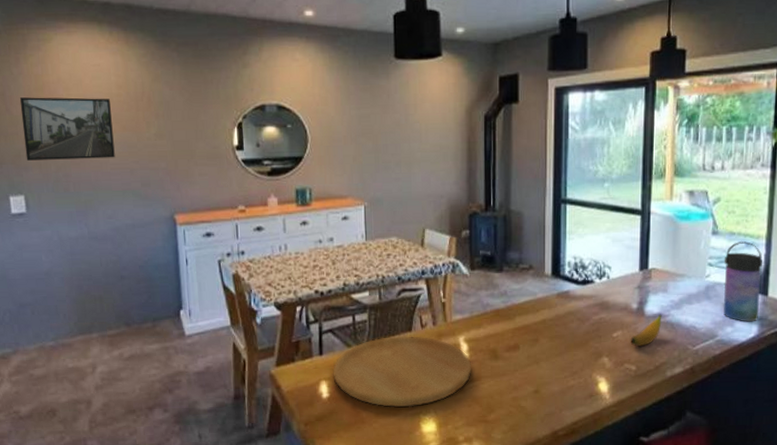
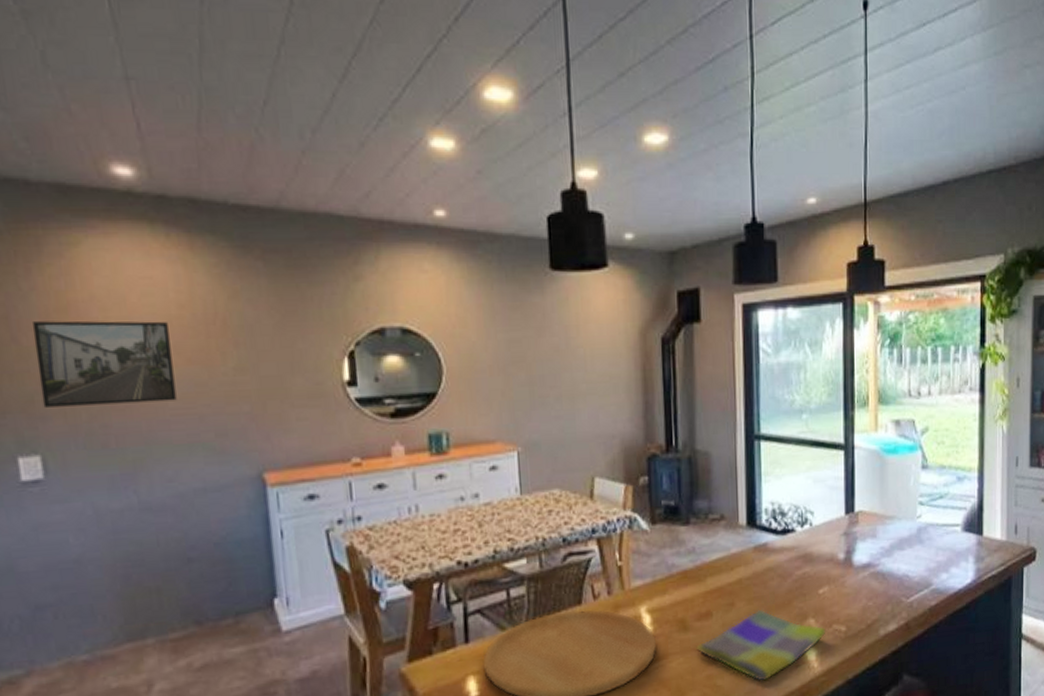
dish towel: none [504,346,618,406] -> present [696,609,826,682]
banana: present [630,314,662,347] -> none [838,563,872,604]
water bottle: present [723,241,763,322] -> none [935,475,976,567]

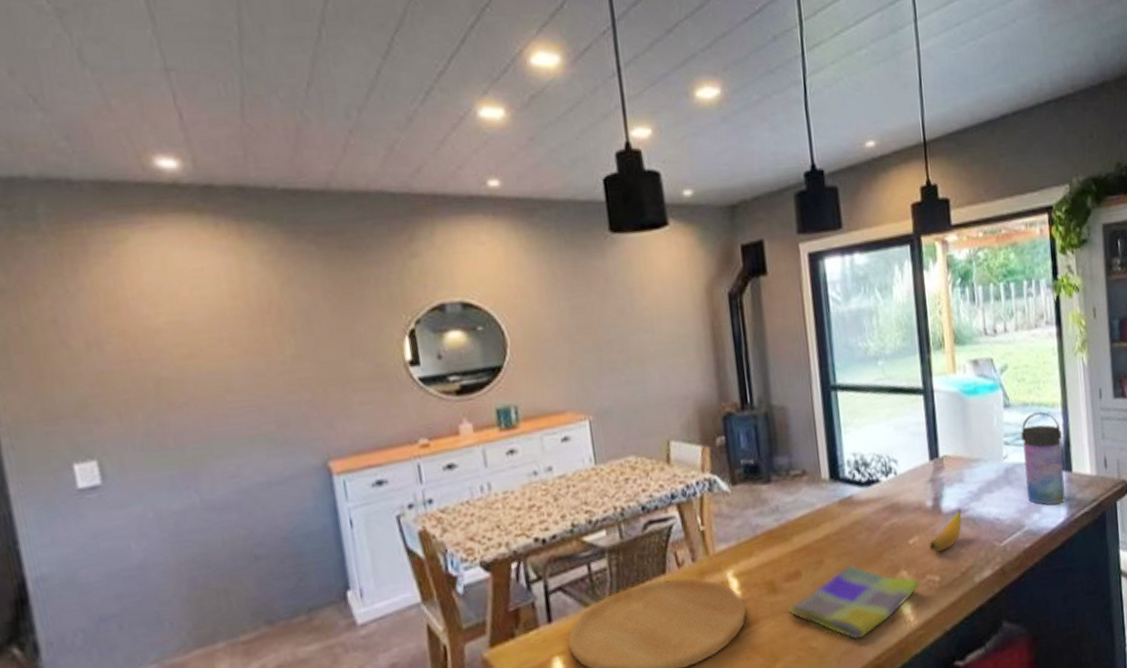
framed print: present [32,320,177,408] -> none [81,313,235,411]
banana: none [838,563,872,604] -> present [929,509,963,553]
water bottle: none [935,475,976,567] -> present [1020,411,1066,505]

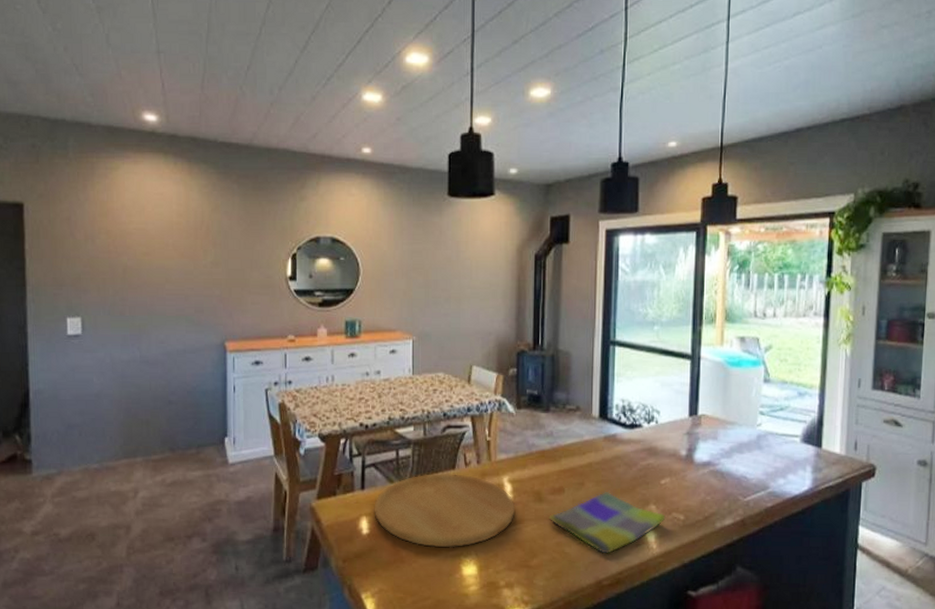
banana: present [929,509,963,553] -> none [679,462,712,495]
water bottle: present [1020,411,1066,505] -> none [775,391,817,475]

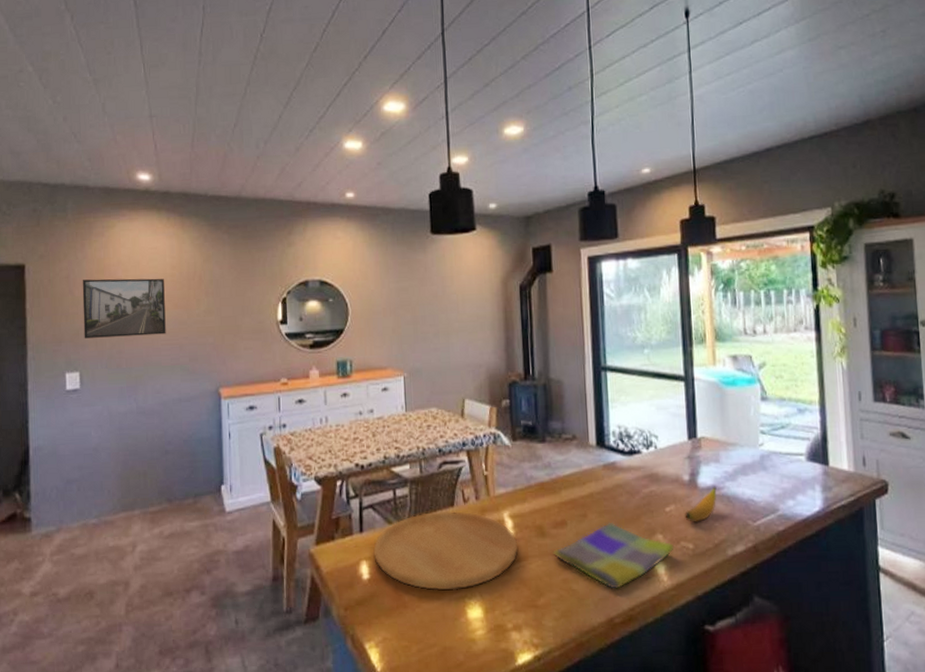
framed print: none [84,223,171,284] -> present [82,278,166,339]
banana: none [679,462,712,495] -> present [685,486,717,522]

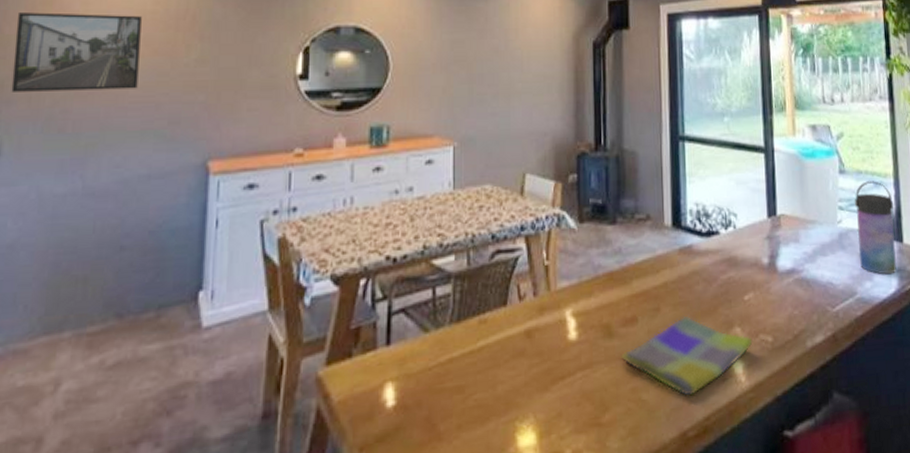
cutting board: present [372,510,519,591] -> none [401,310,582,416]
banana: present [685,486,717,522] -> none [764,269,797,312]
water bottle: none [776,407,821,495] -> present [854,181,897,275]

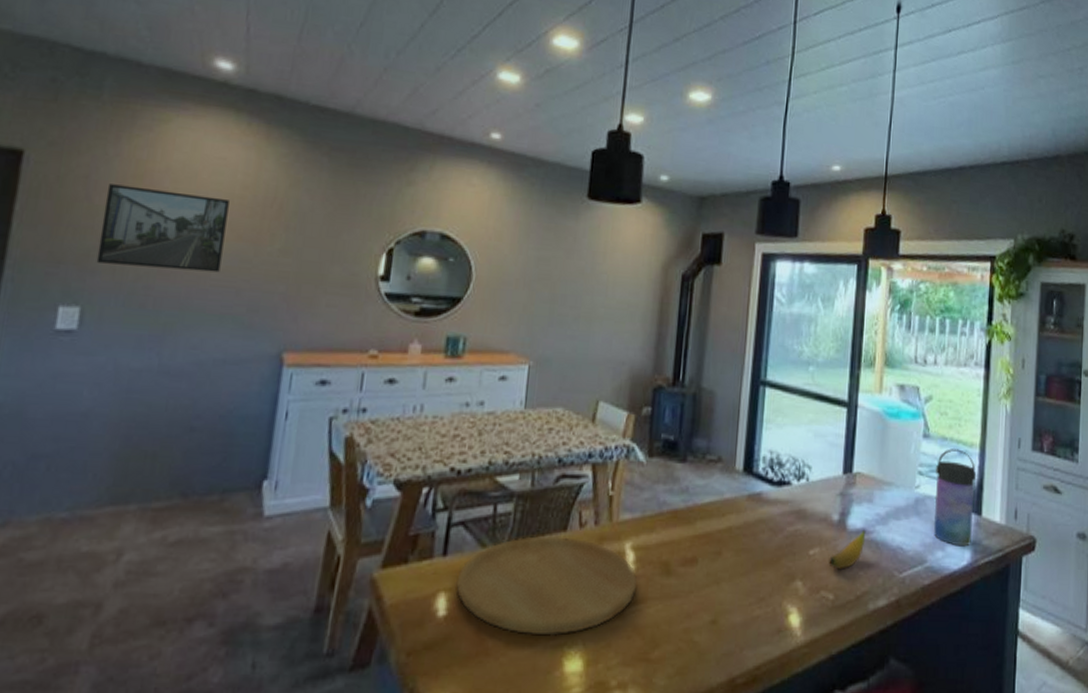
cutting board: none [401,310,582,416] -> present [455,535,638,636]
dish towel: present [621,315,753,396] -> none [676,562,813,643]
banana: none [764,269,797,312] -> present [829,529,866,570]

